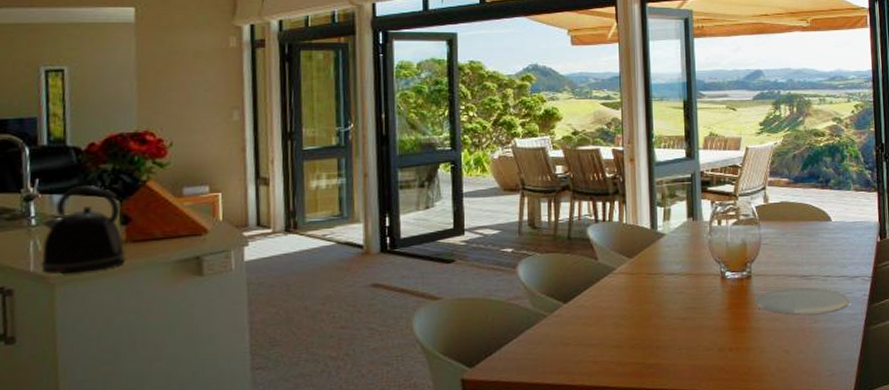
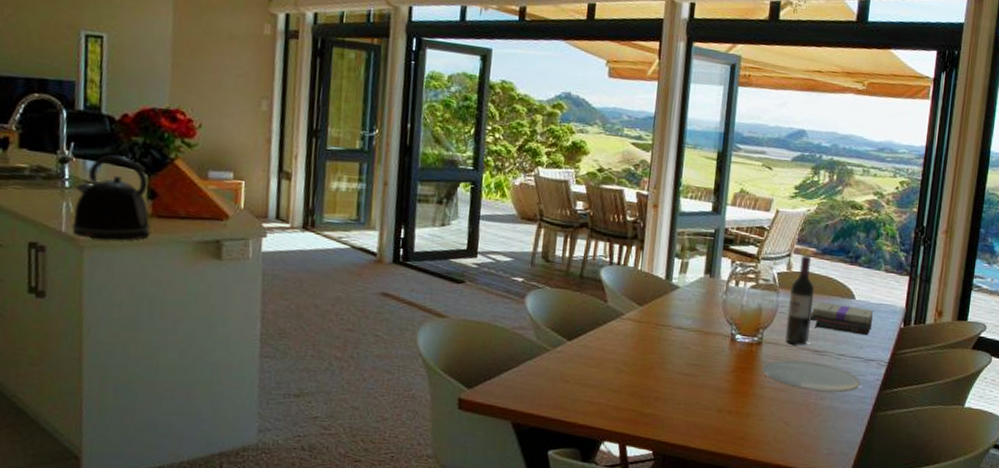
wine bottle: none [770,185,795,273] -> present [784,254,815,346]
books: none [792,228,852,255] -> present [809,301,874,336]

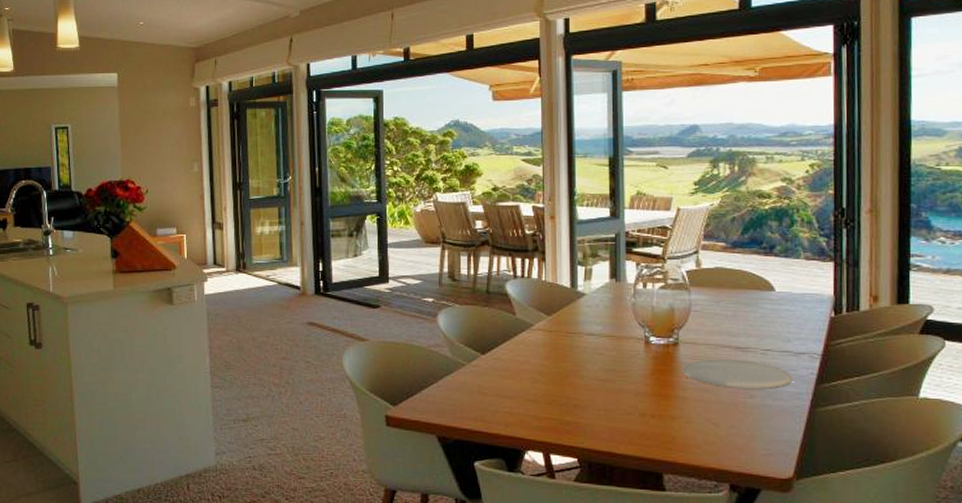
kettle: present [70,155,151,241] -> none [56,224,116,296]
wine bottle: present [784,254,815,346] -> none [702,249,729,343]
books: present [809,301,874,336] -> none [727,296,799,328]

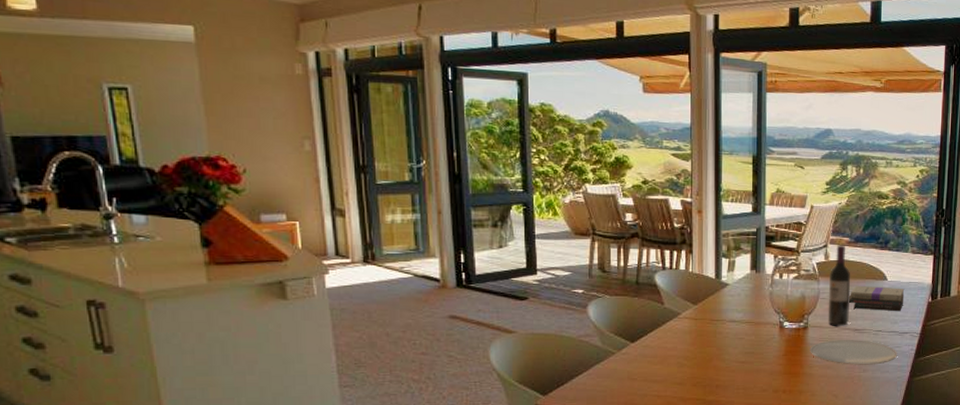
wine bottle: none [702,249,729,343] -> present [827,244,851,326]
books: none [727,296,799,328] -> present [848,285,905,312]

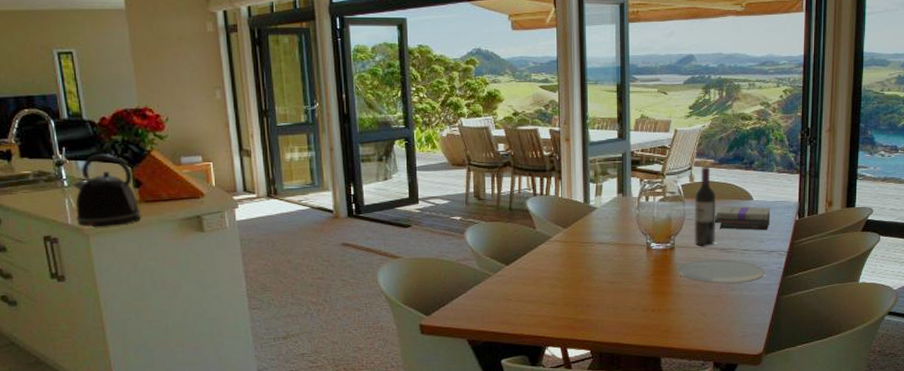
kettle: none [125,207,210,292] -> present [73,154,141,228]

